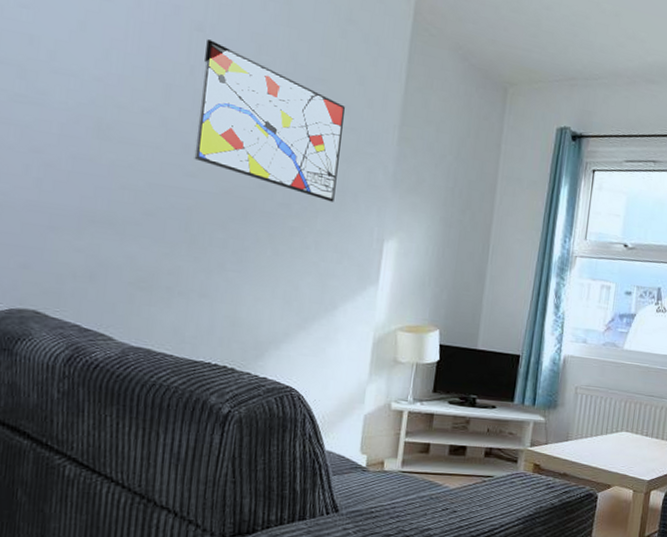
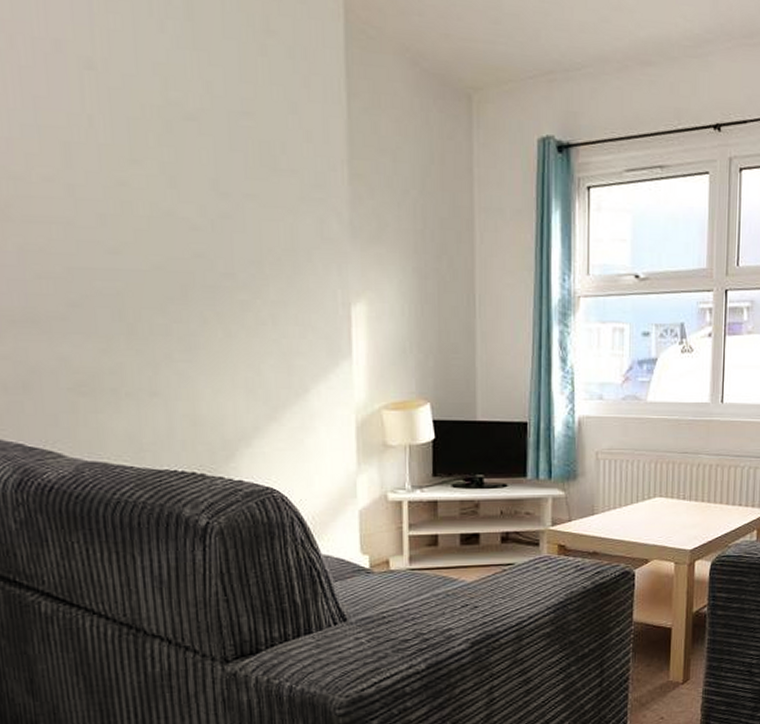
wall art: present [192,39,345,202] -> none [101,79,285,265]

